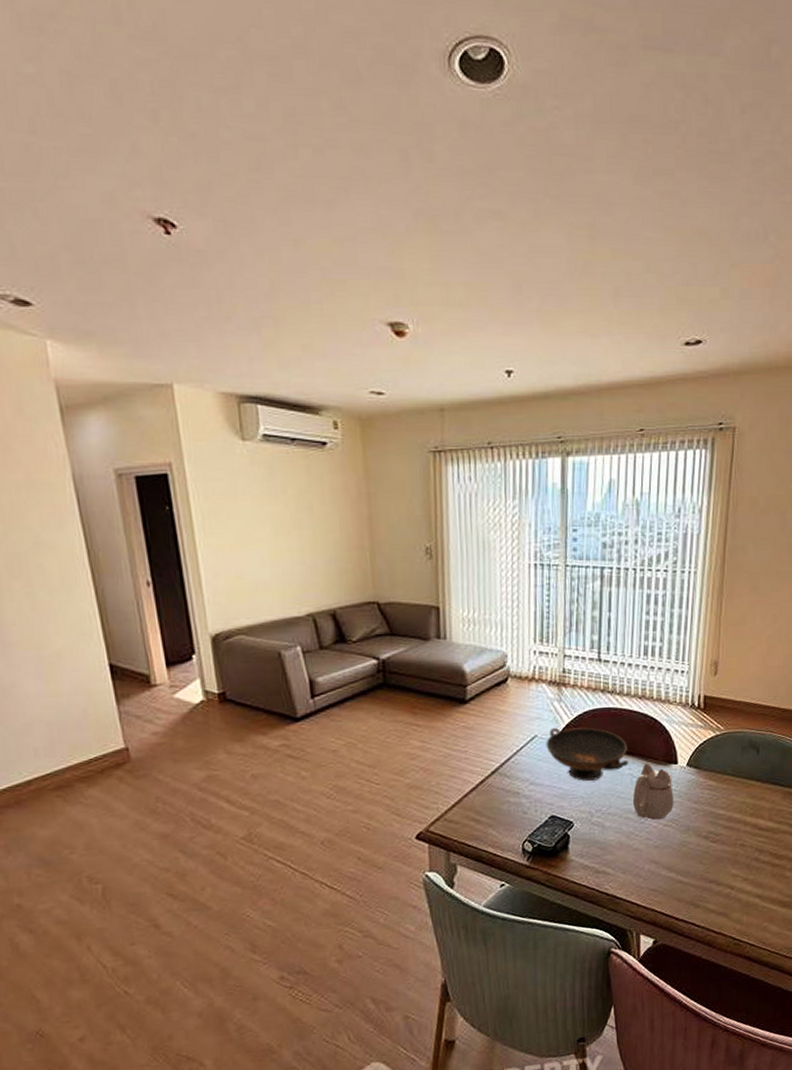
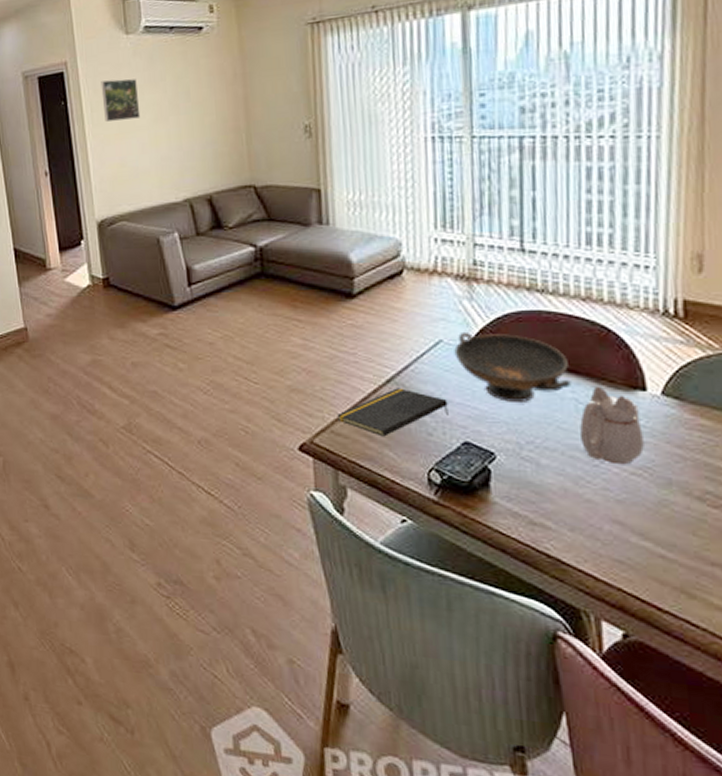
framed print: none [213,487,260,531] -> present [101,79,141,122]
notepad: none [449,777,540,819] -> present [337,388,449,437]

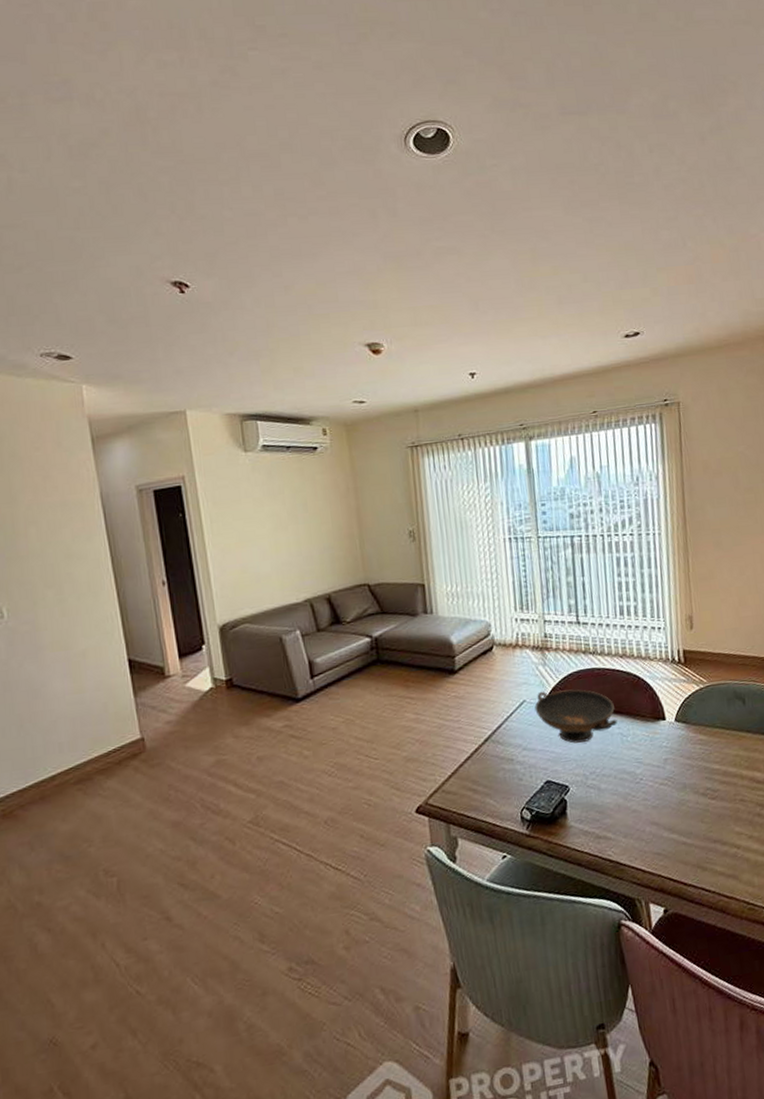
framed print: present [101,79,141,122] -> none [220,492,261,532]
notepad: present [337,388,449,437] -> none [446,744,533,788]
teapot: present [580,386,644,465] -> none [625,721,667,779]

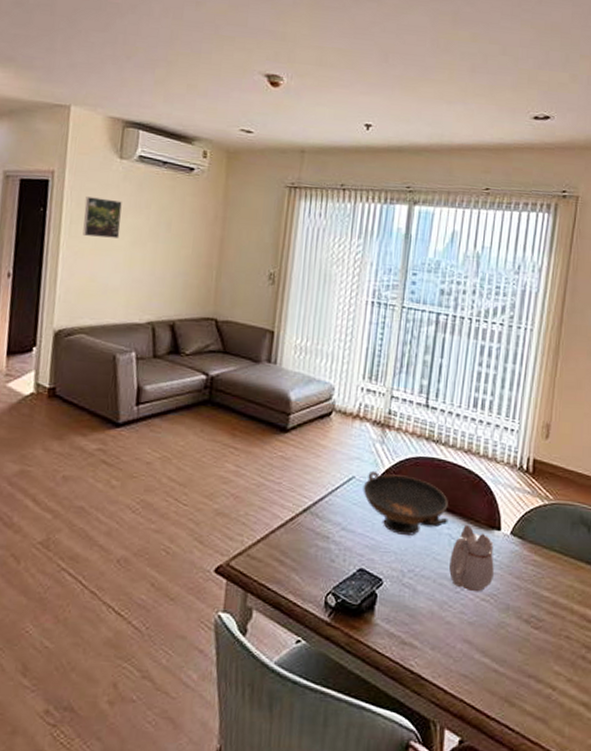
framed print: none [220,492,261,532] -> present [82,197,122,239]
teapot: none [625,721,667,779] -> present [449,524,494,592]

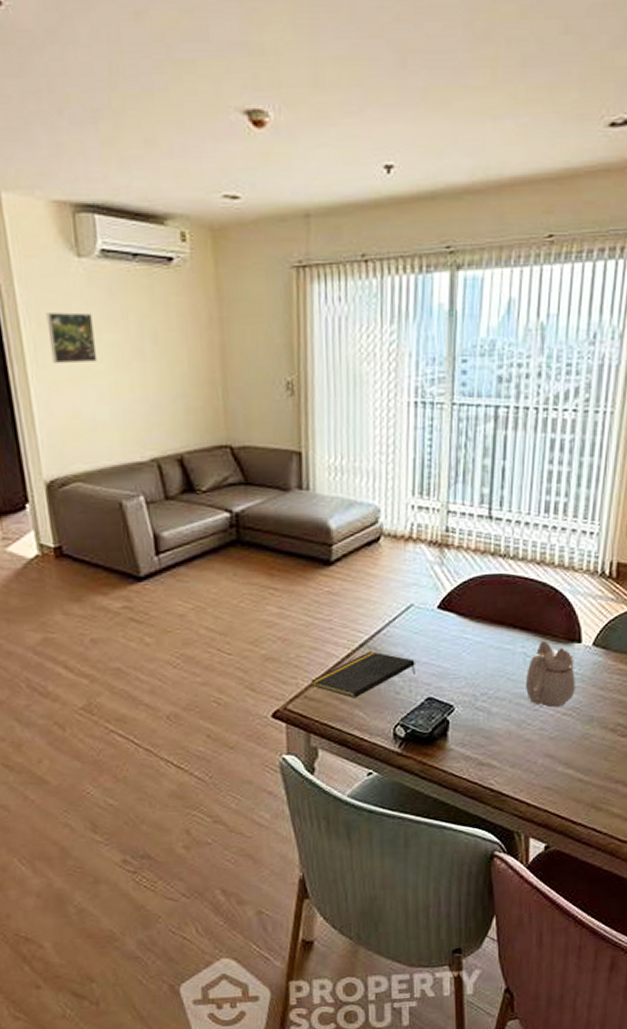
notepad: none [254,517,351,562] -> present [311,651,415,698]
decorative bowl: present [363,470,448,535] -> none [424,595,522,659]

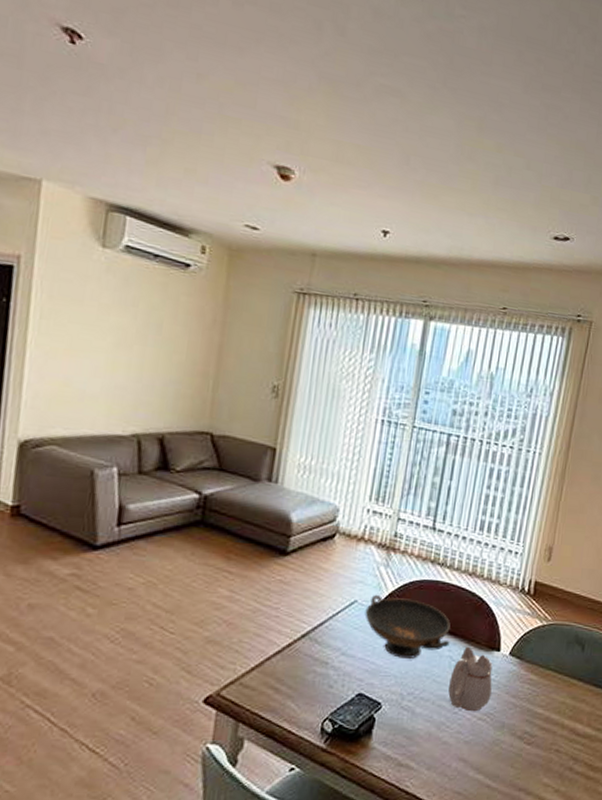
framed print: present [46,312,98,363] -> none [55,288,104,339]
notepad: present [311,651,415,698] -> none [248,643,351,689]
decorative bowl: none [424,595,522,659] -> present [364,594,451,659]

